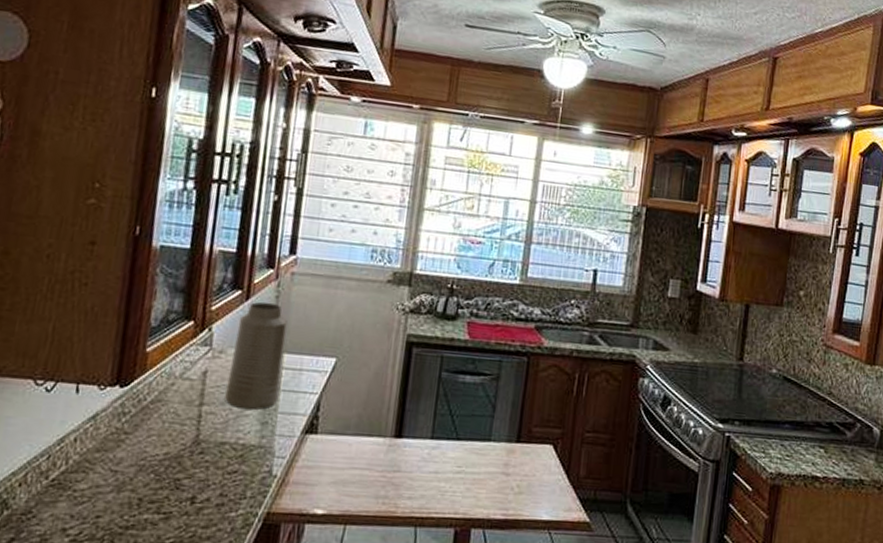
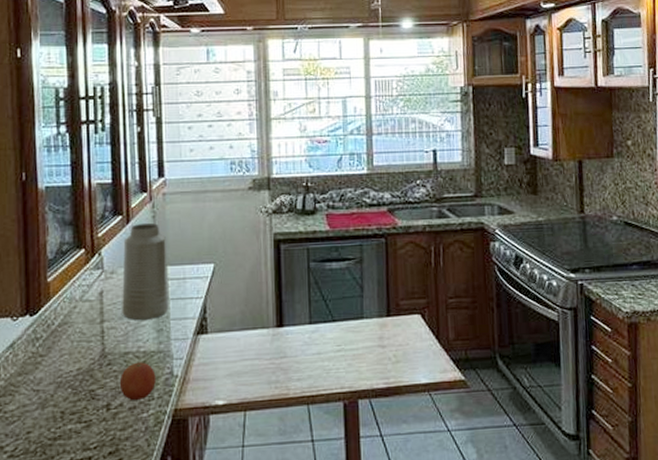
fruit: none [209,455,252,497] -> present [119,362,156,400]

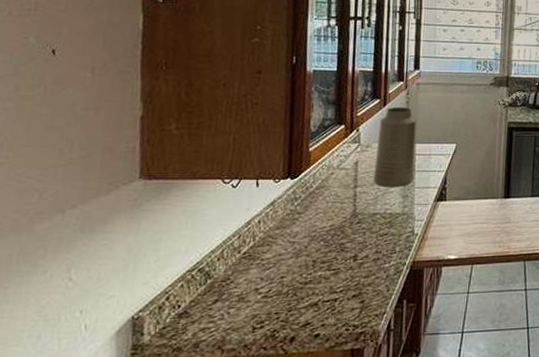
fruit: present [119,362,156,400] -> none [366,222,399,253]

